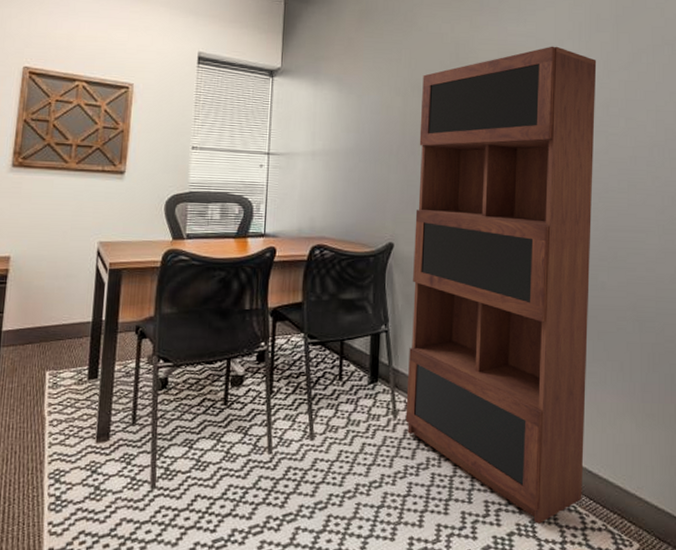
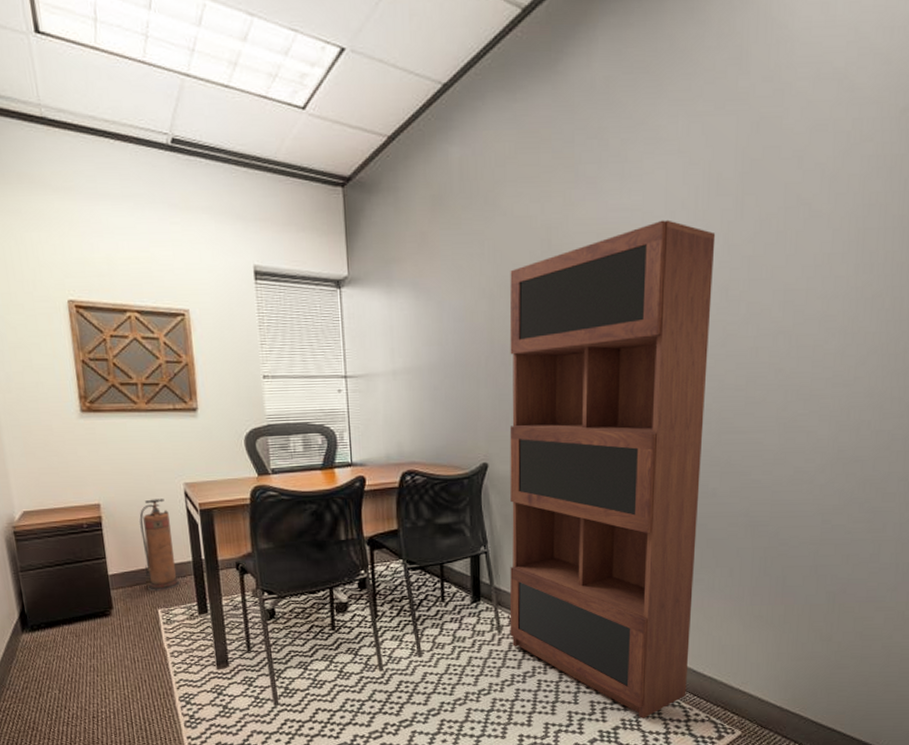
fire extinguisher: none [40,255,78,352] -> present [139,499,181,592]

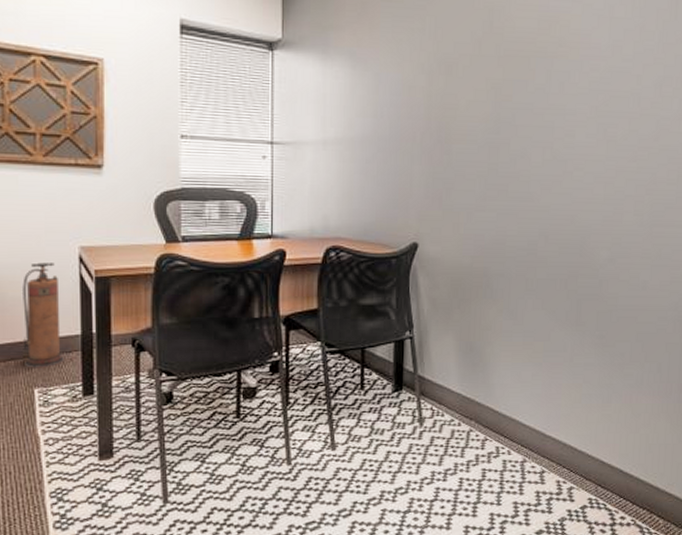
bookcase: present [509,219,716,718] -> none [432,13,652,522]

